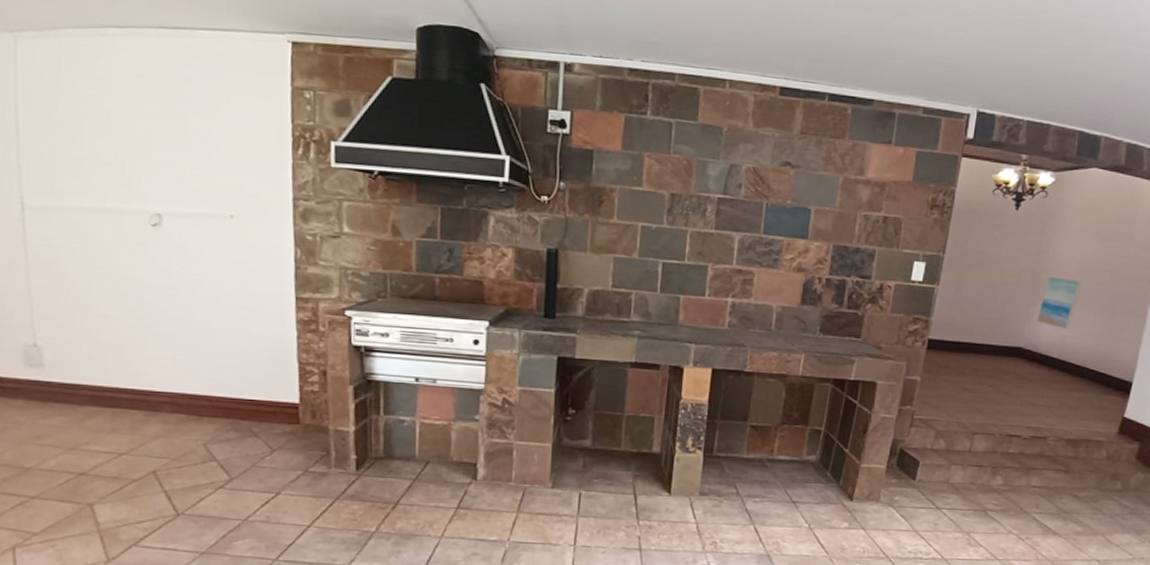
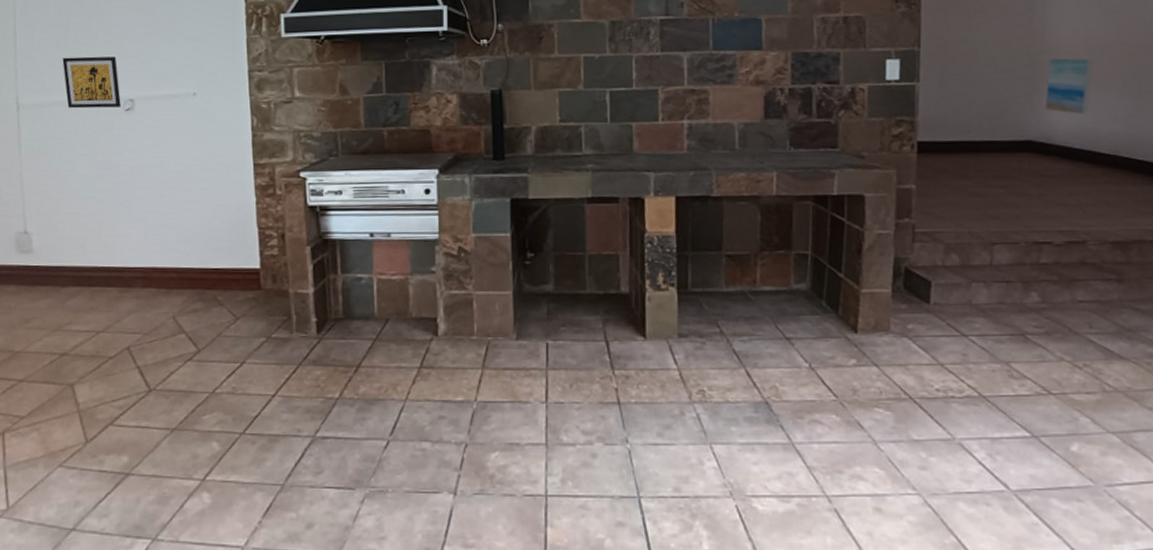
wall art: none [76,158,147,221] -> present [62,56,121,109]

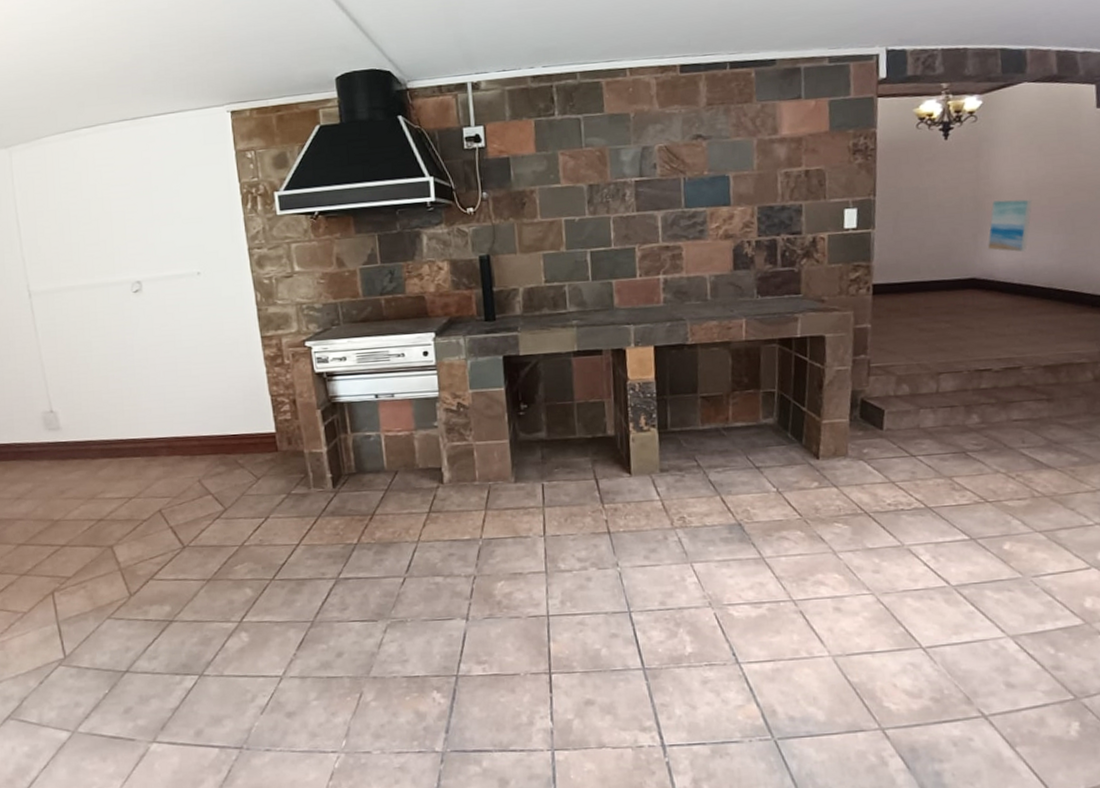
wall art: present [62,56,121,109] -> none [67,241,129,293]

